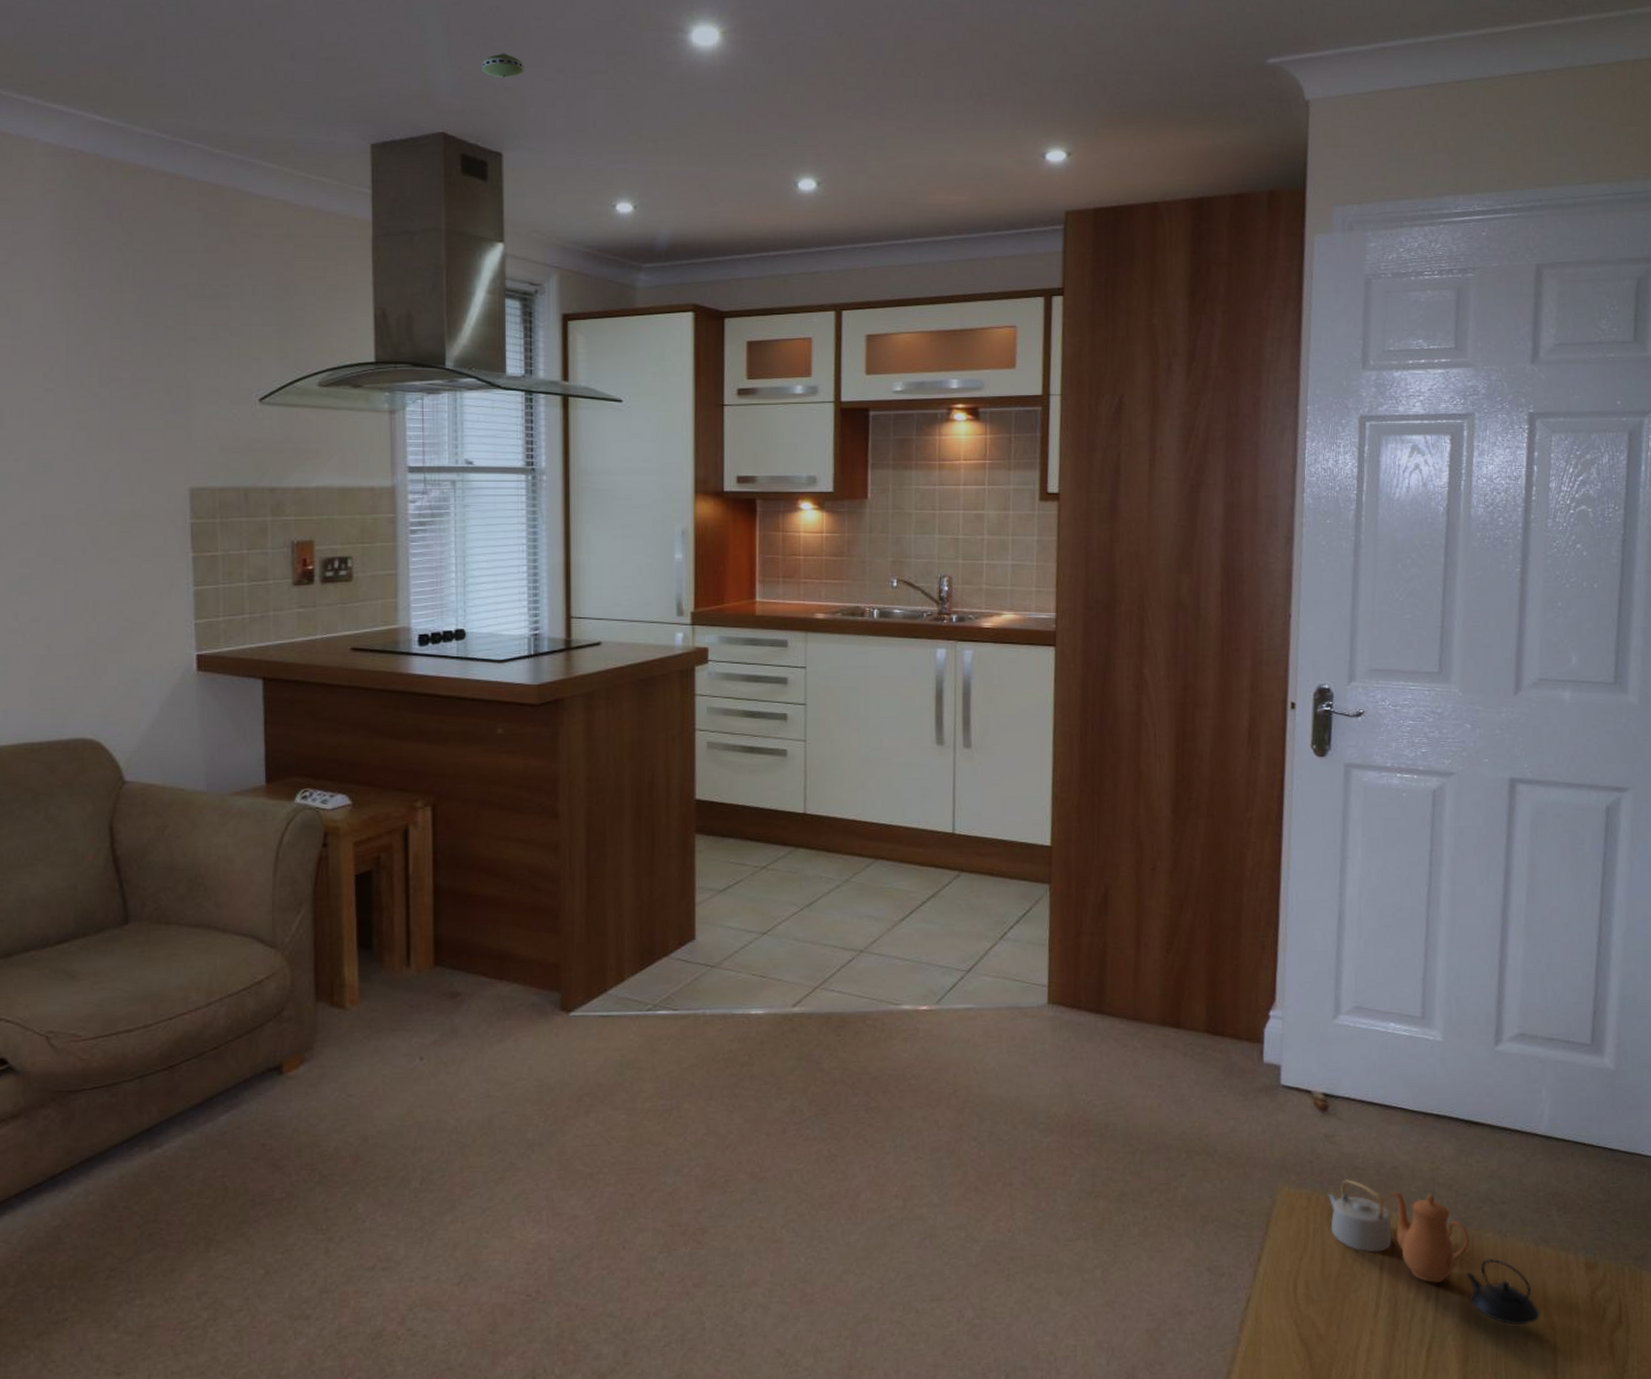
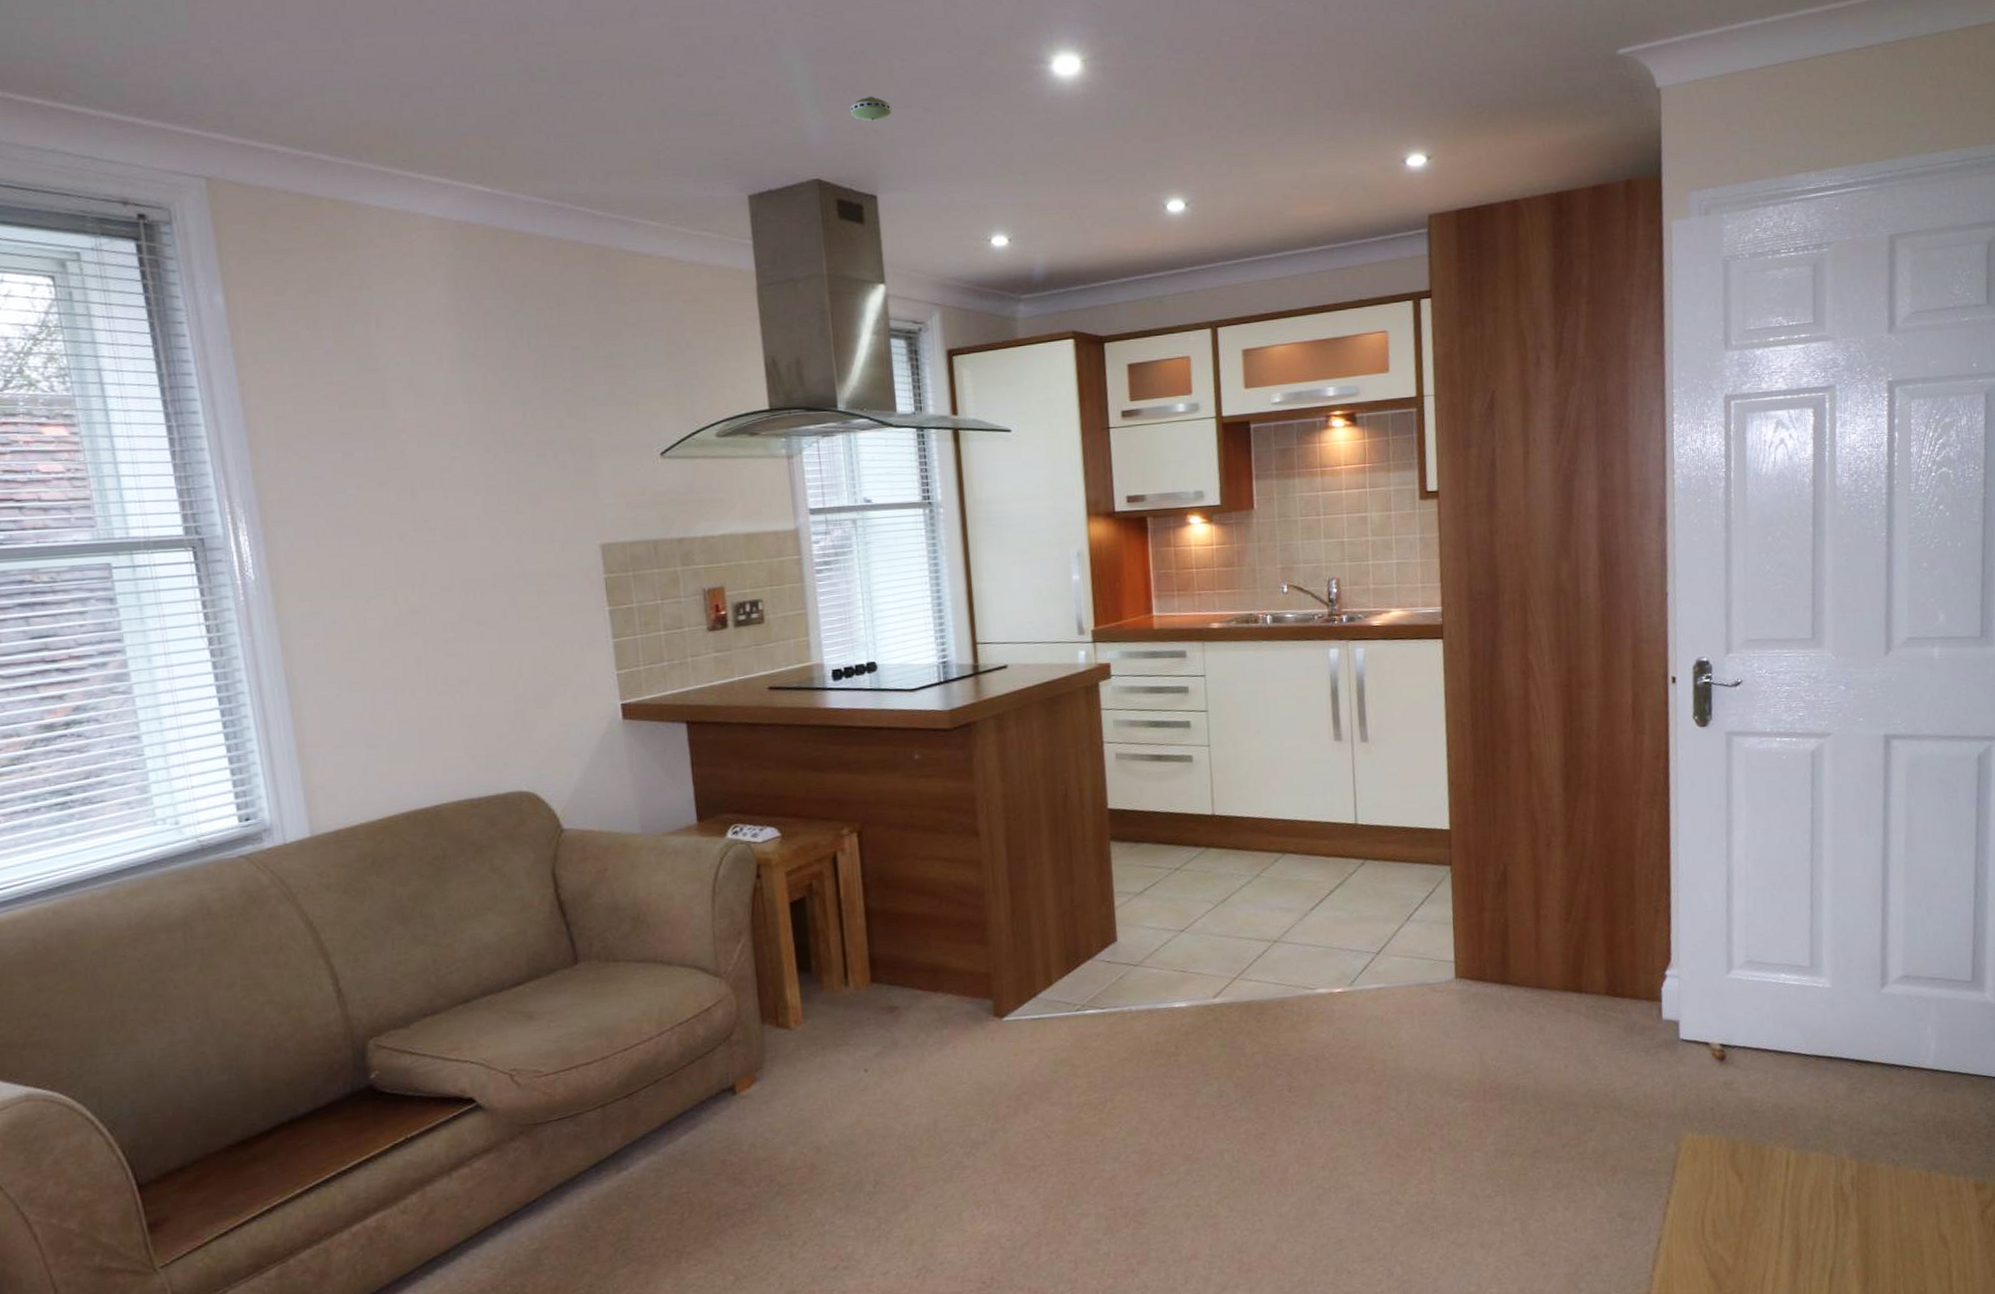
teapot: present [1327,1179,1541,1325] -> none [1728,1122,1935,1247]

